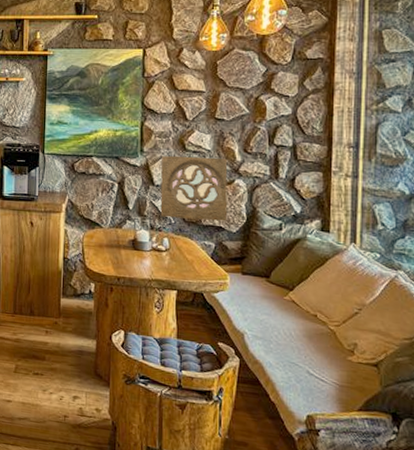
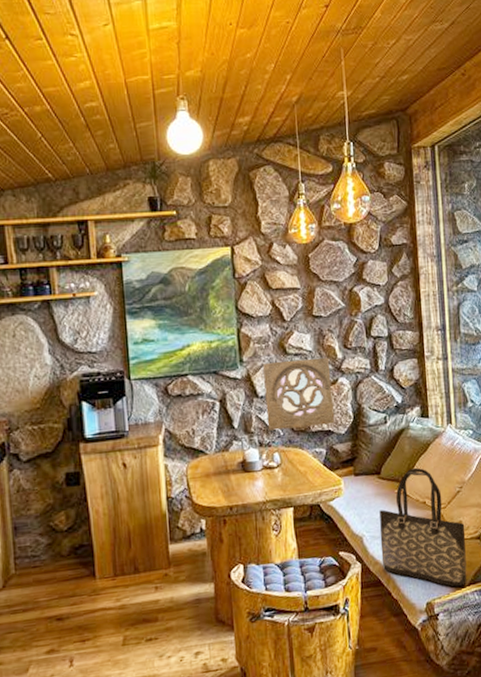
tote bag: none [262,279,361,410] -> present [379,467,467,587]

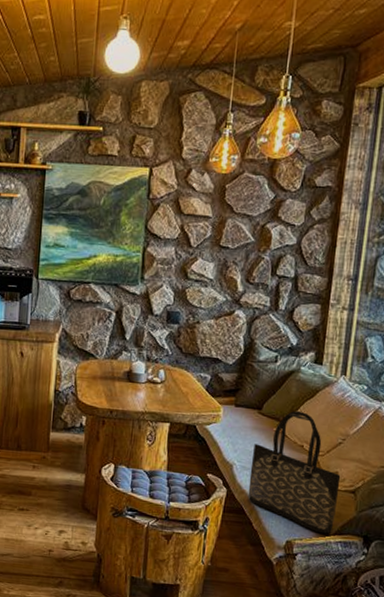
wall ornament: present [263,357,334,431] -> none [157,284,229,353]

